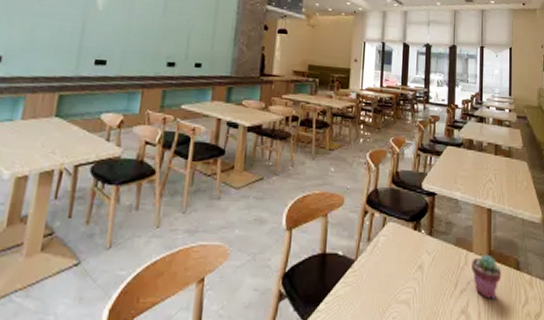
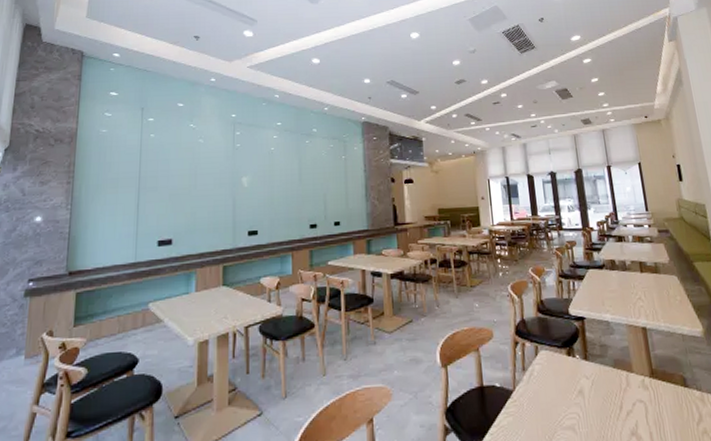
potted succulent: present [471,254,502,300] -> none [633,373,669,419]

